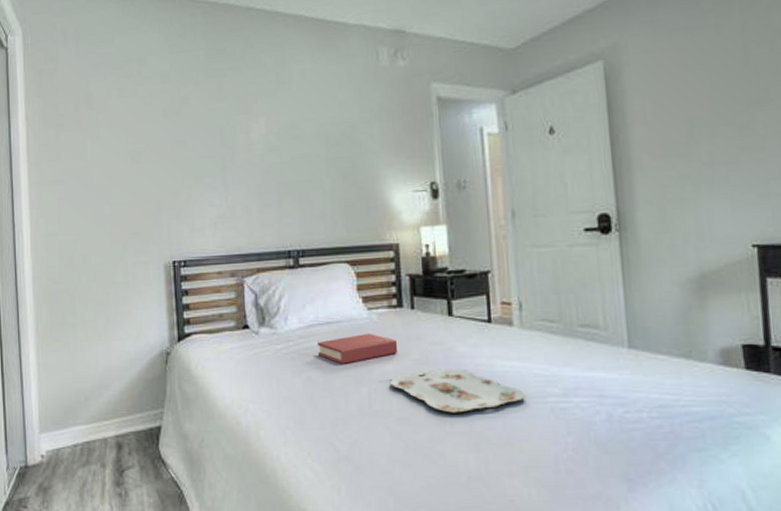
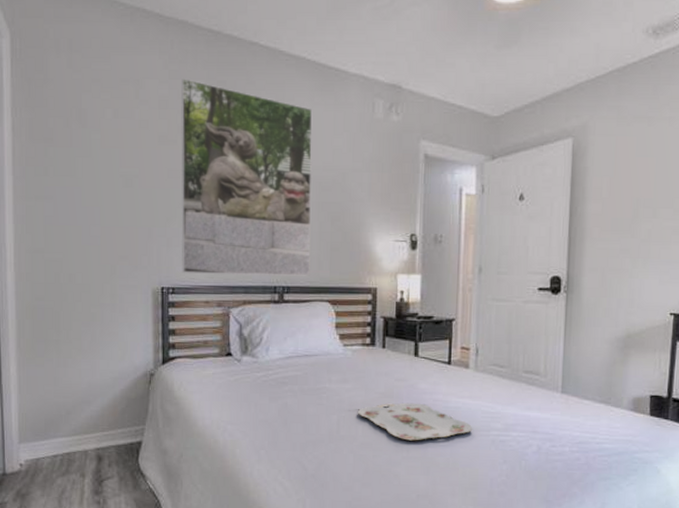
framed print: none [182,51,325,244] -> present [180,78,313,276]
hardback book: present [317,333,398,364] -> none [294,367,368,393]

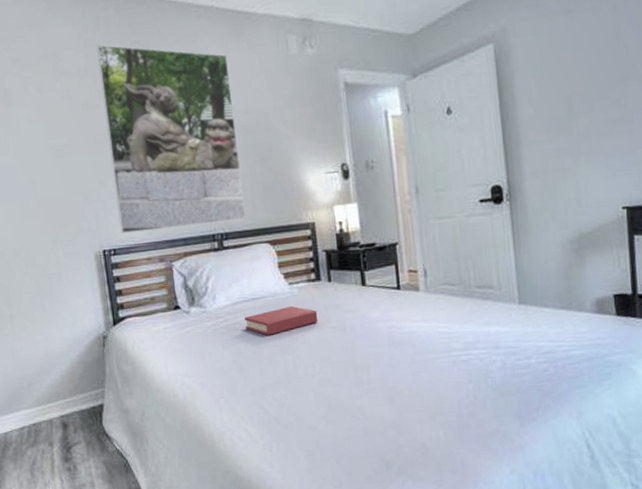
hardback book: none [294,367,368,393] -> present [244,305,318,336]
serving tray: present [357,402,472,441] -> none [311,332,431,372]

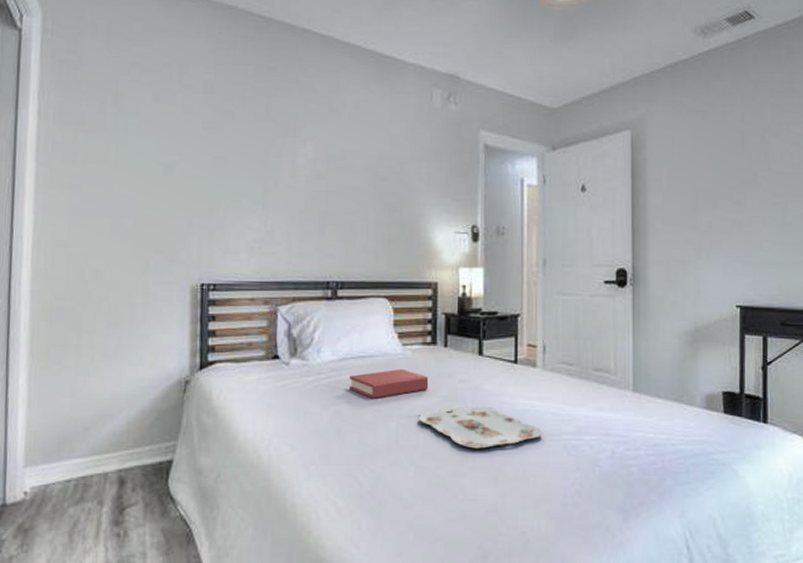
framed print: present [97,44,246,233] -> none [224,64,368,270]
serving tray: none [311,332,431,372] -> present [418,406,542,449]

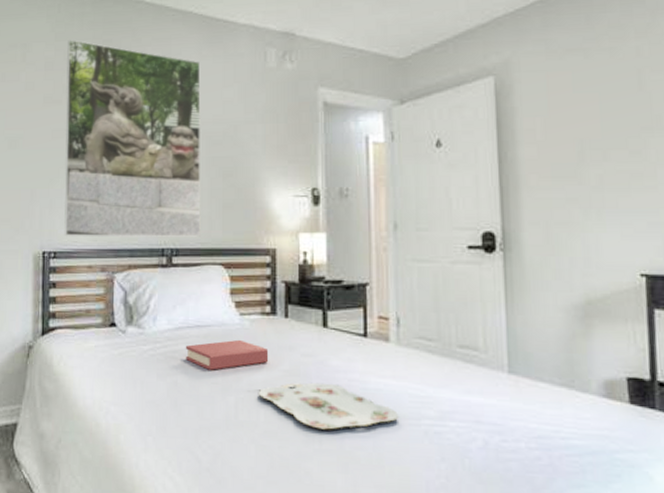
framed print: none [224,64,368,270] -> present [64,40,201,237]

